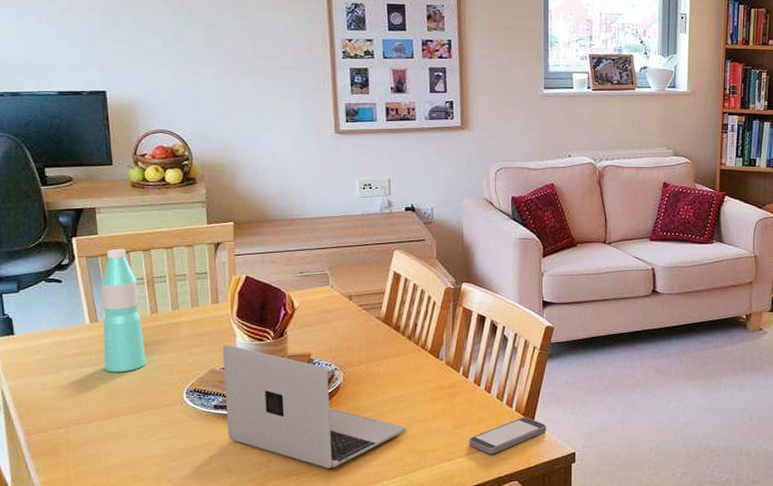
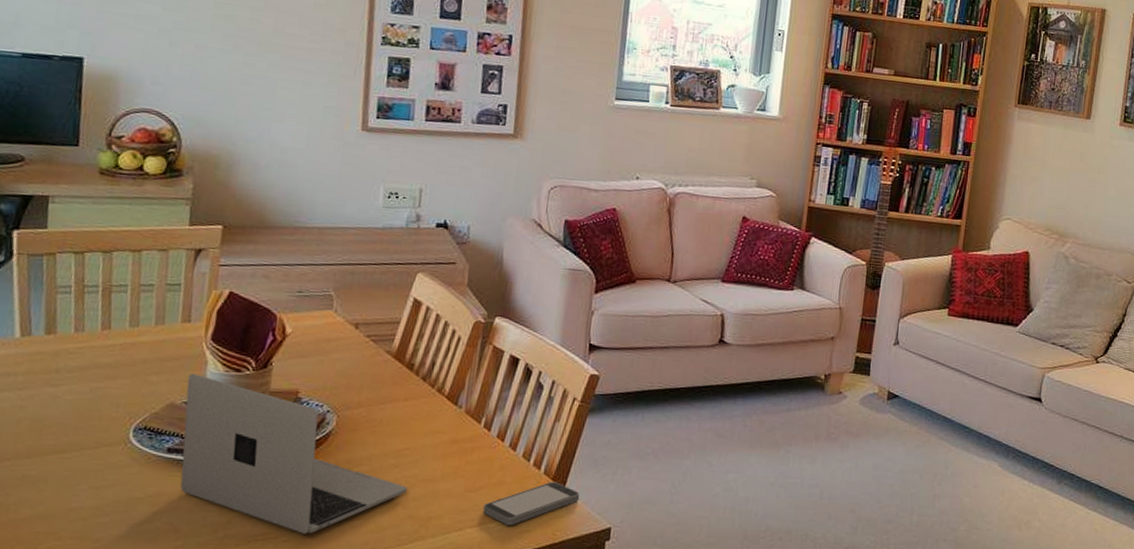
water bottle: present [100,248,147,372] -> none [31,247,90,401]

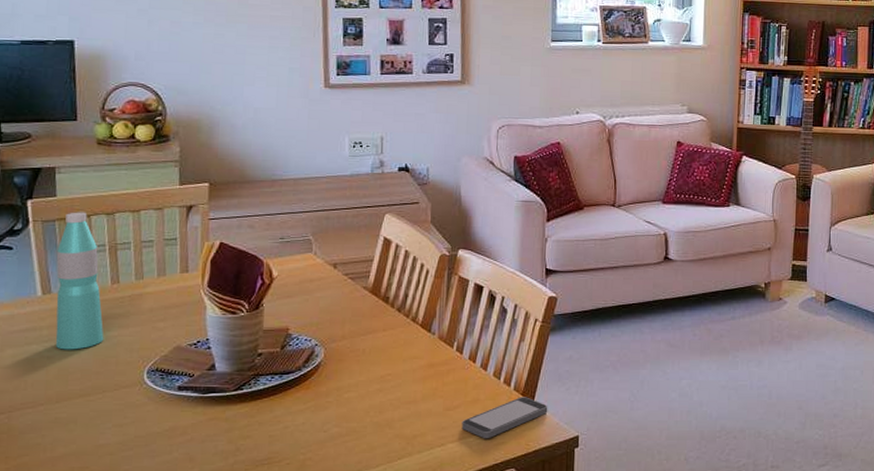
water bottle: none [31,247,90,401] -> present [55,212,104,350]
laptop: present [180,374,407,534] -> none [190,319,392,457]

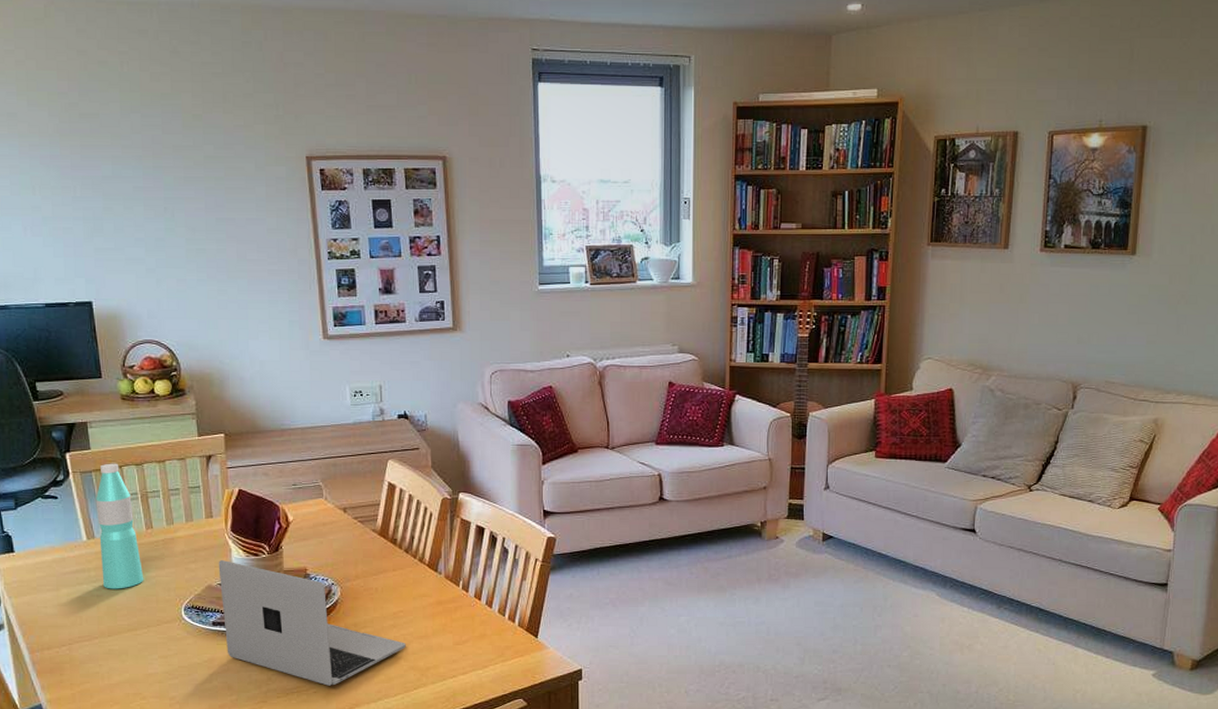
laptop: none [190,319,392,457] -> present [218,560,406,686]
smartphone: present [461,397,548,439] -> none [471,632,552,672]

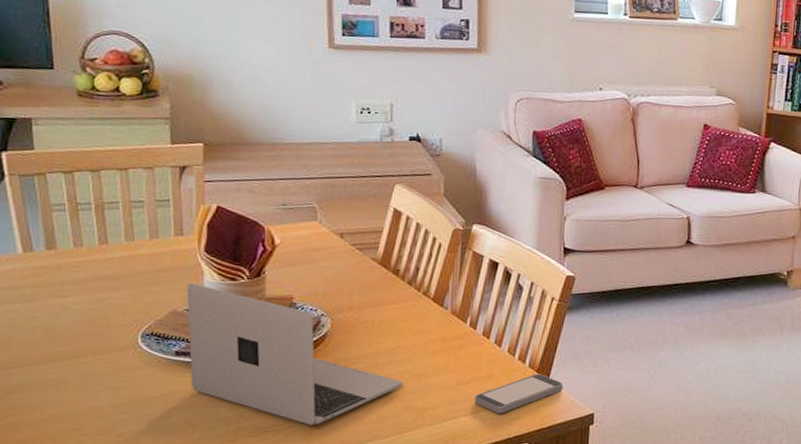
water bottle: present [95,463,144,589] -> none [37,167,93,311]
smartphone: none [471,632,552,672] -> present [474,374,564,414]

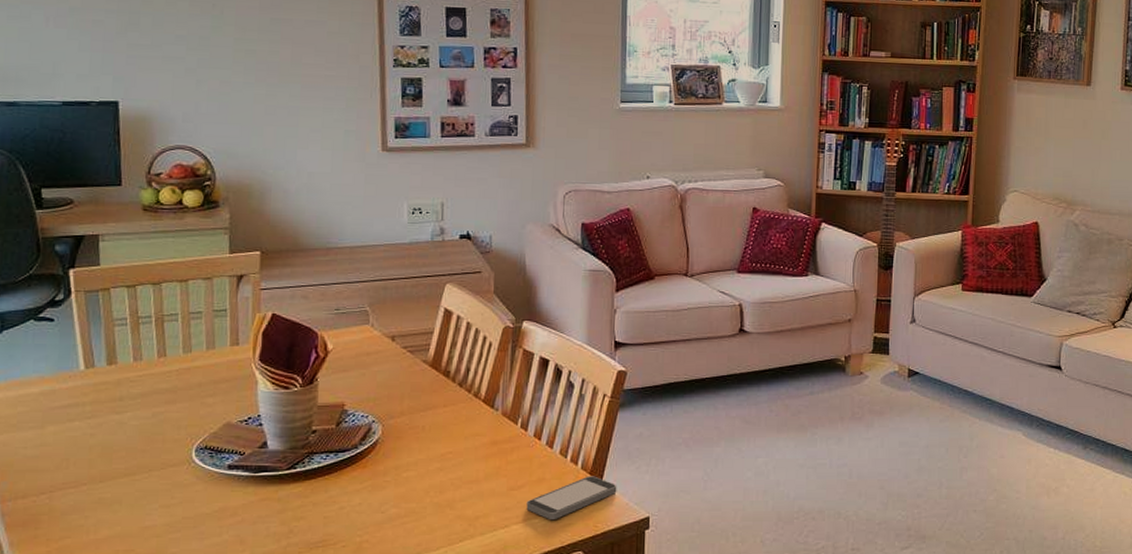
laptop: present [186,283,403,425] -> none [240,394,453,539]

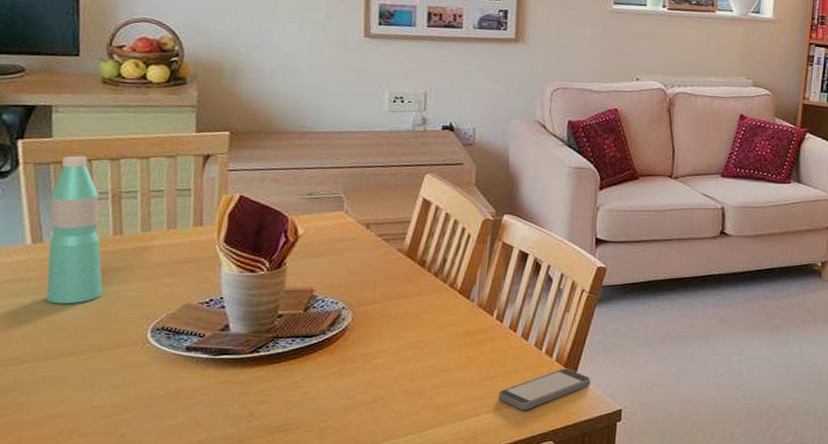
water bottle: none [99,281,151,427] -> present [46,155,103,304]

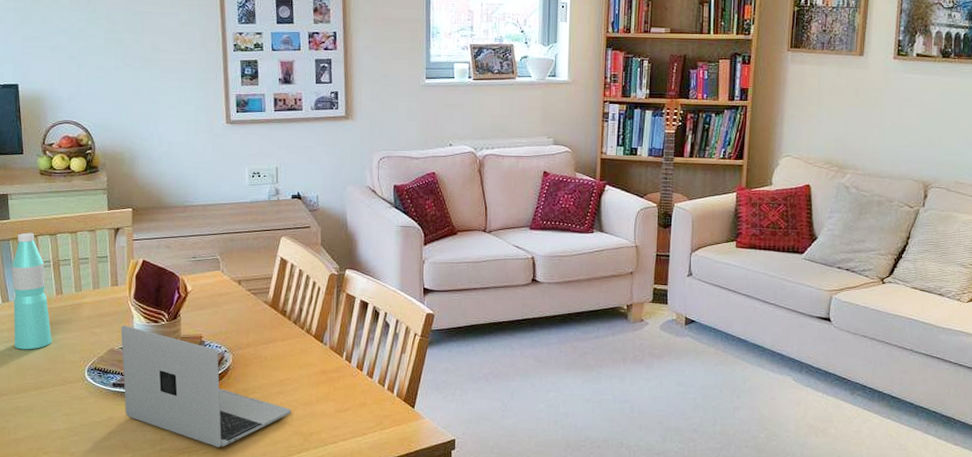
laptop: none [200,275,424,424] -> present [121,326,291,447]
smartphone: present [498,368,591,411] -> none [351,402,427,439]

